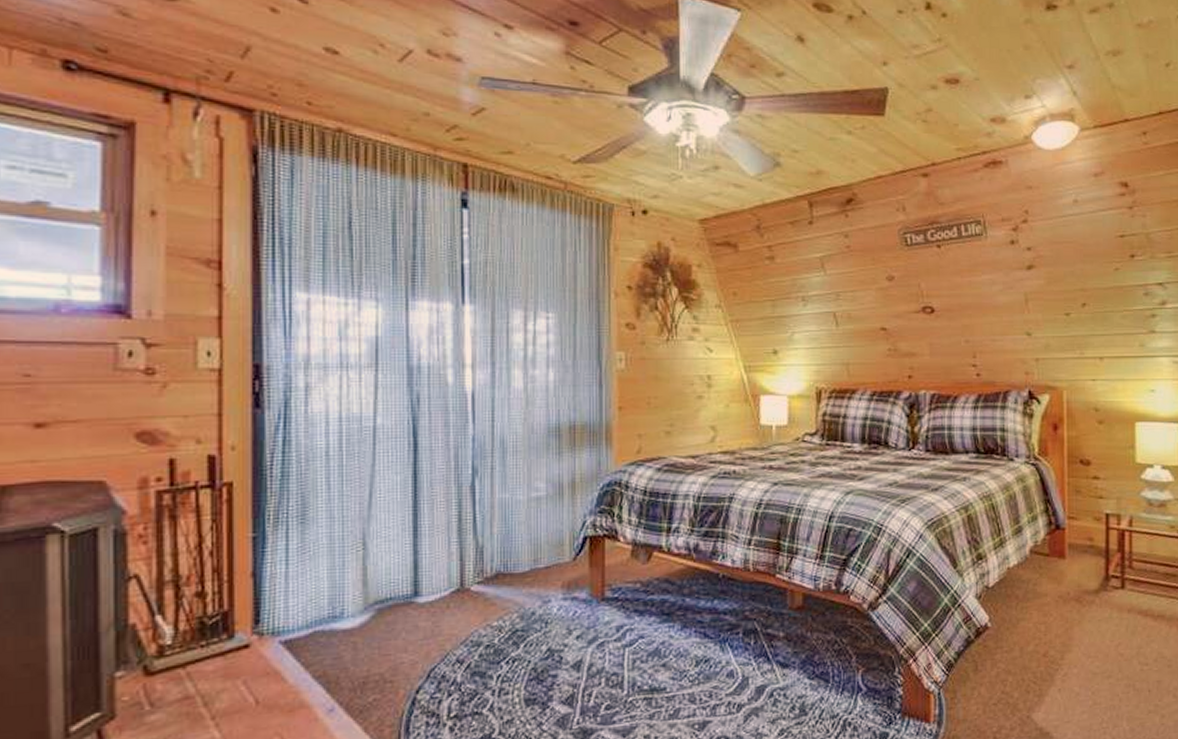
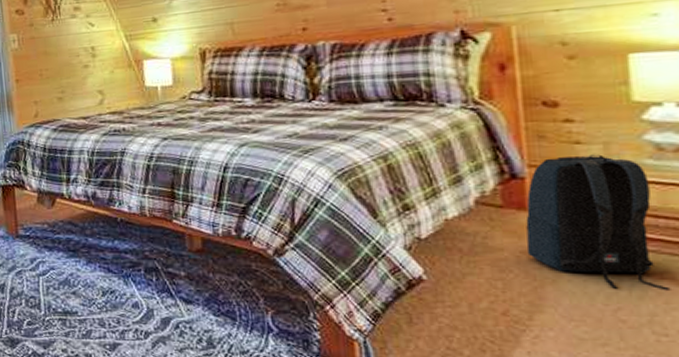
backpack: none [1063,507,1151,626] -> present [525,153,671,291]

